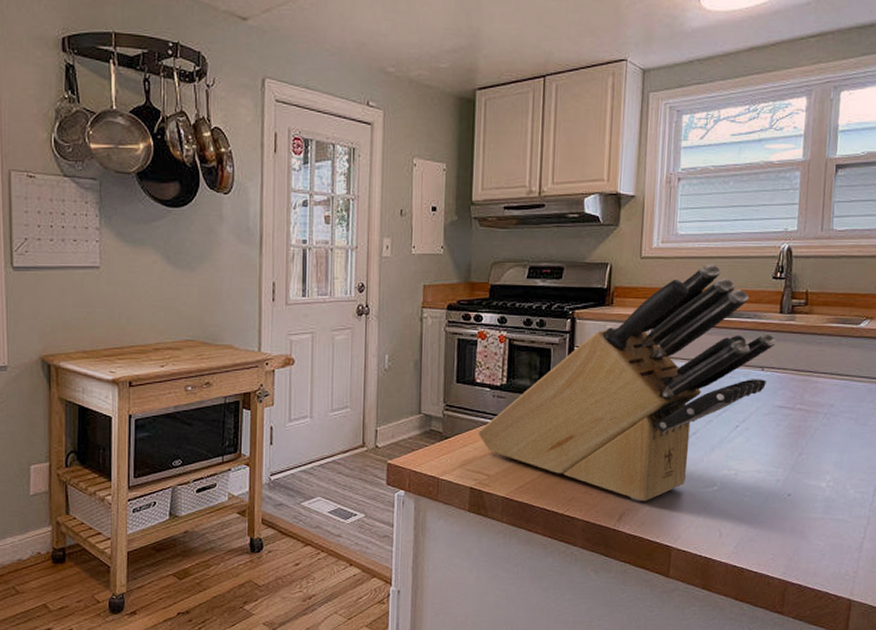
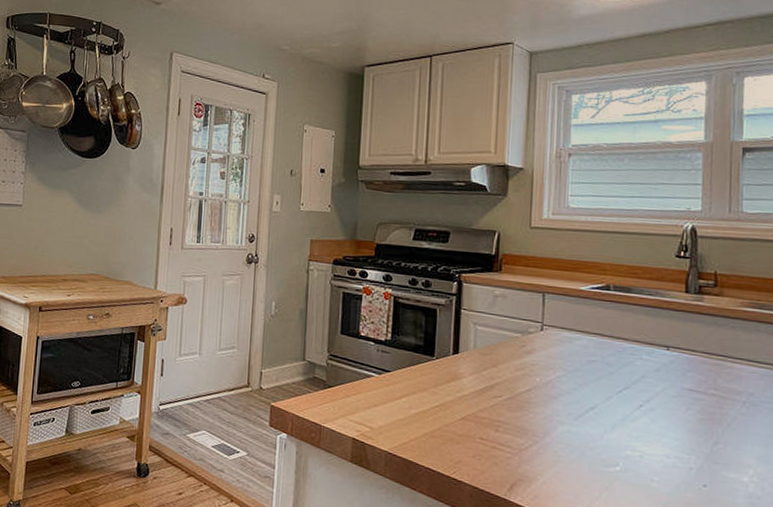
knife block: present [477,263,776,501] -> none [361,238,682,473]

